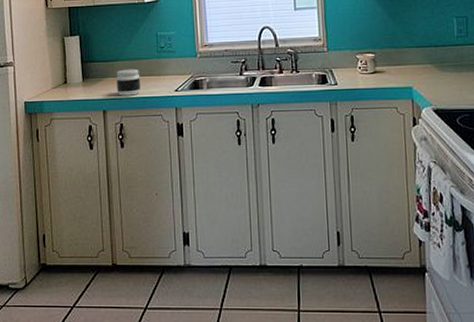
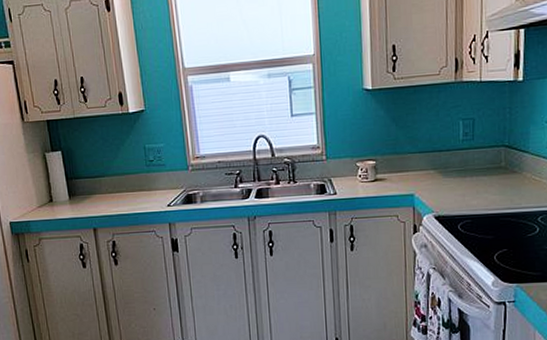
jar: present [117,68,140,96] -> none [104,184,131,213]

